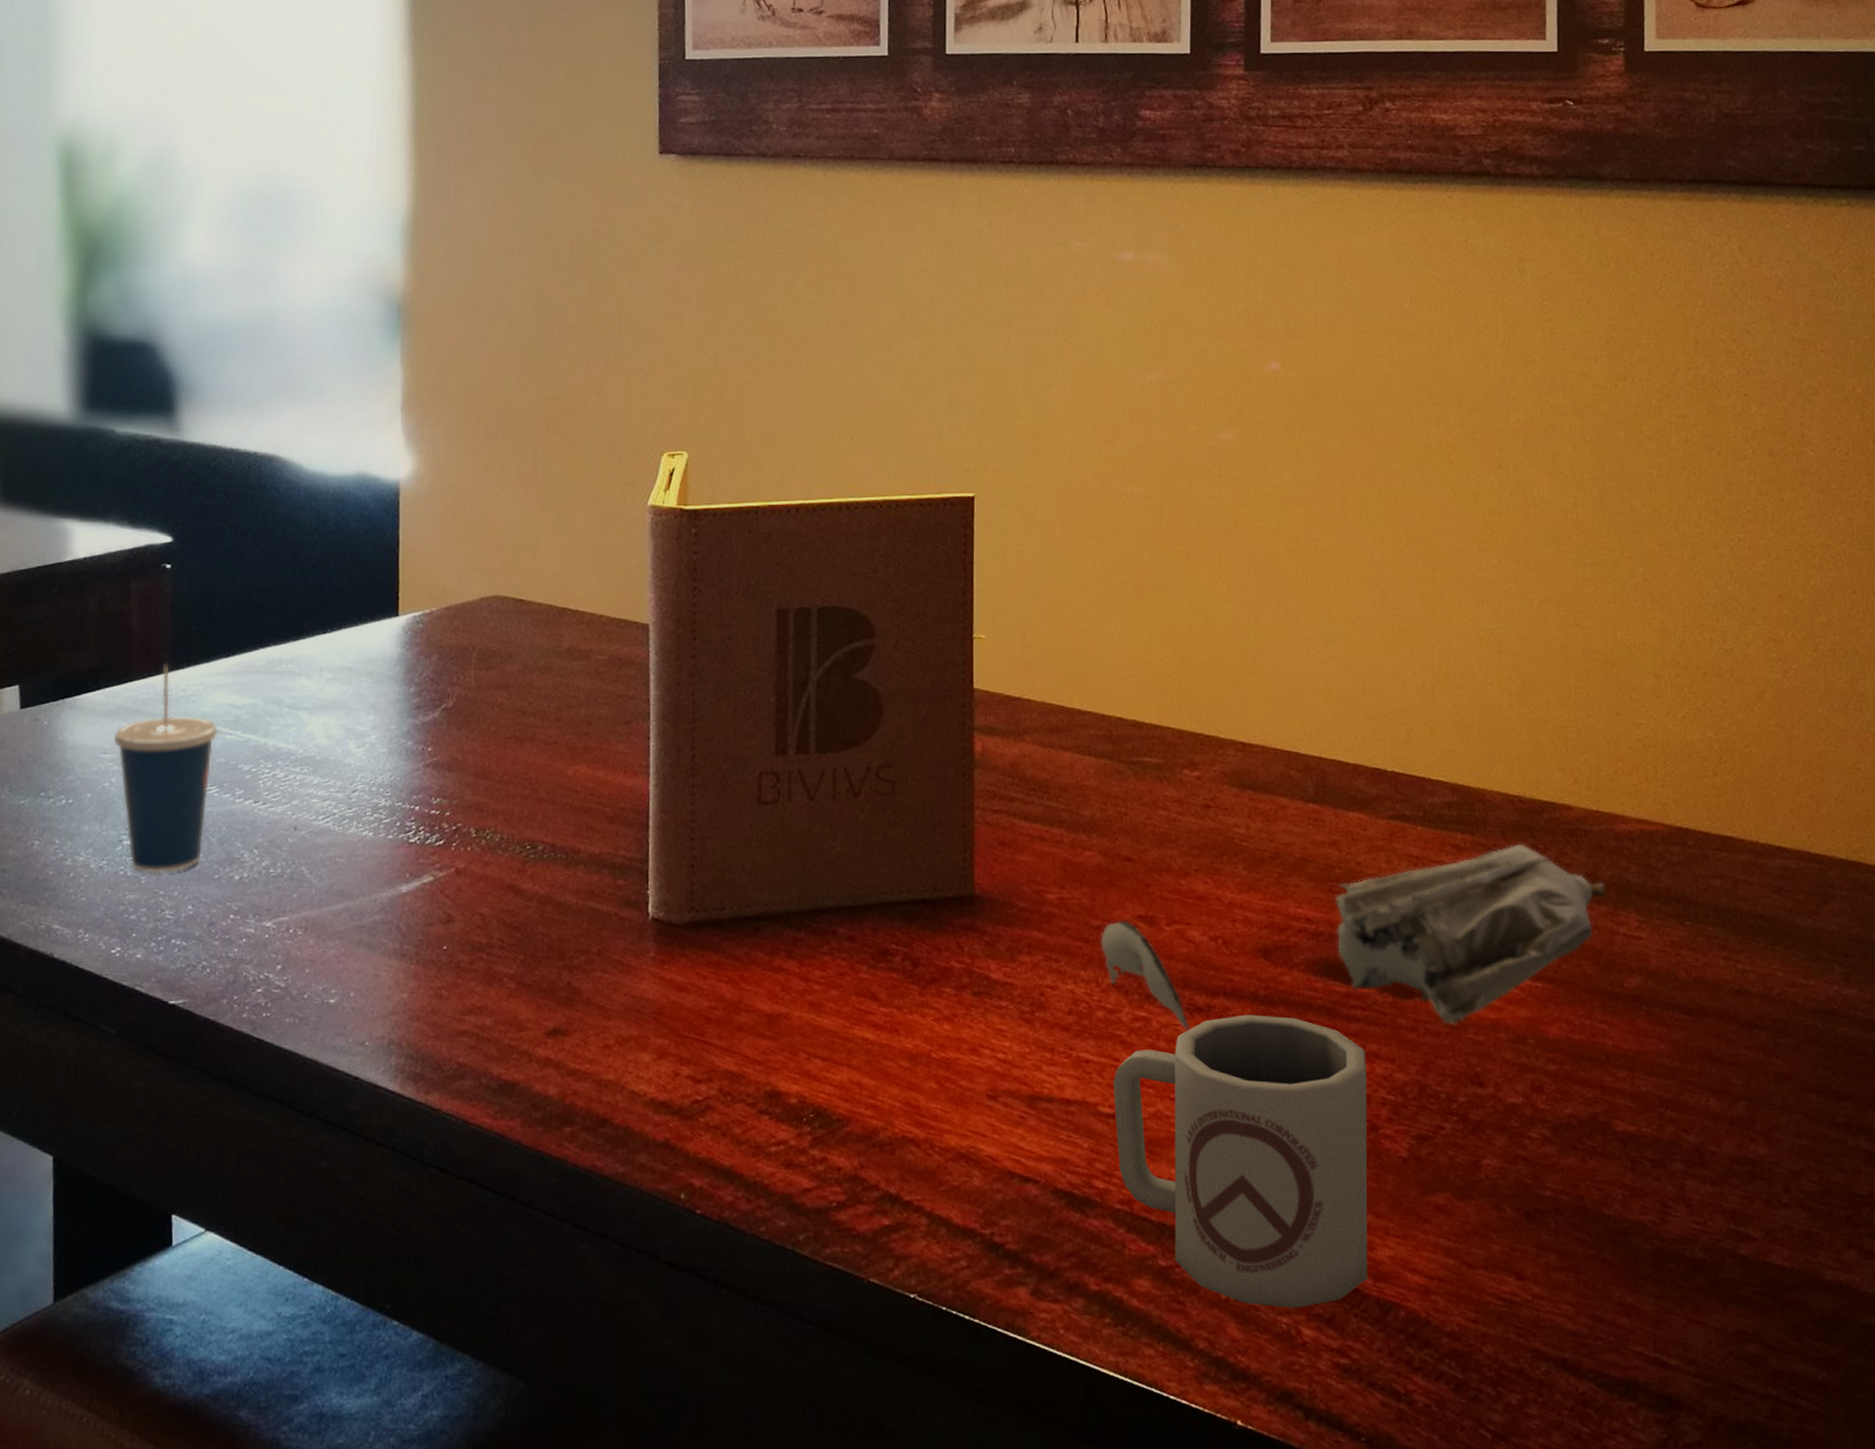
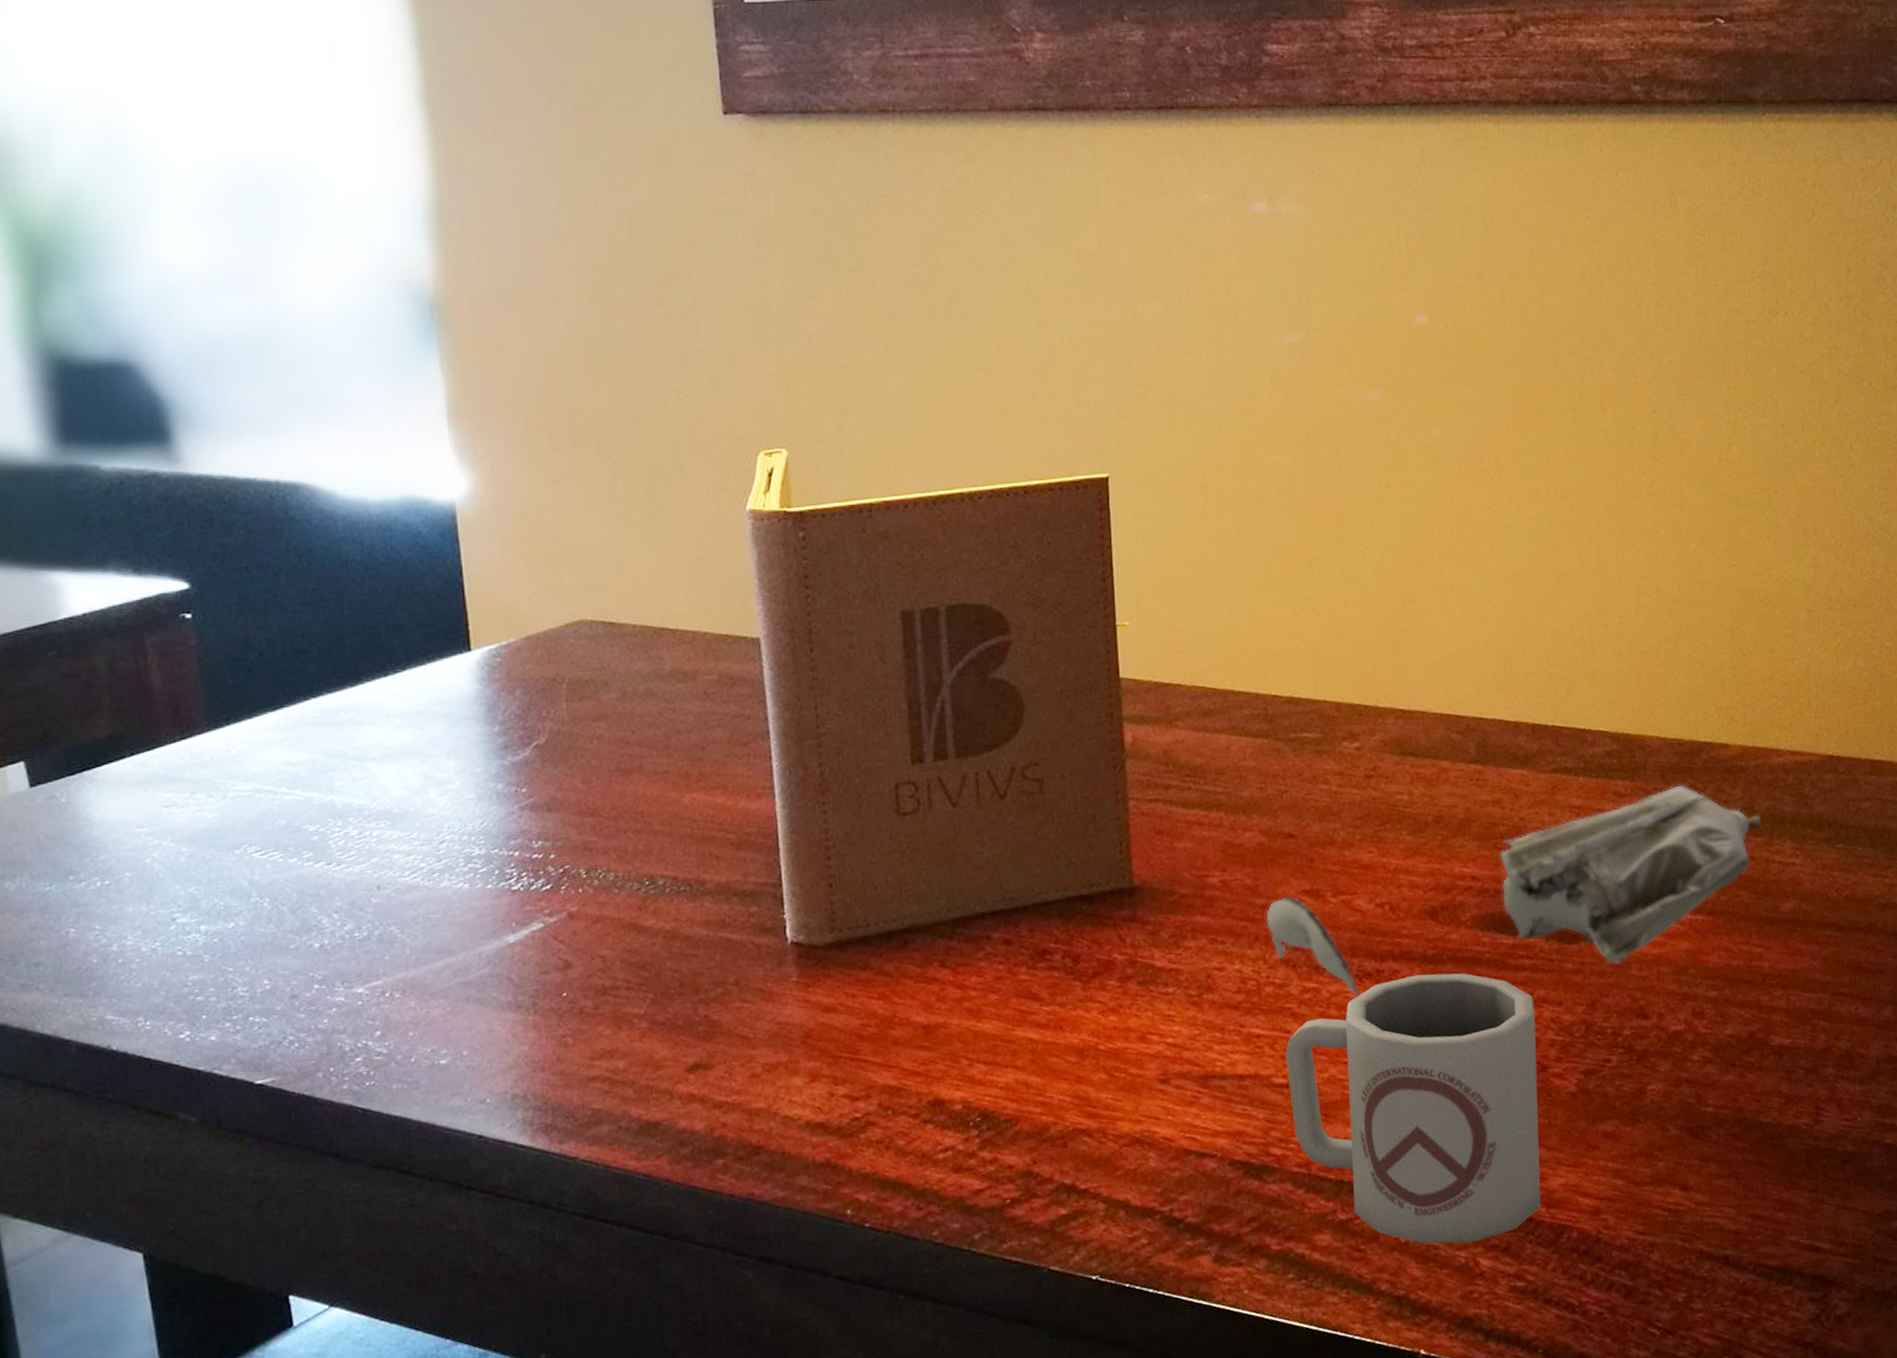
cup: present [113,663,219,873] -> none [148,723,274,950]

